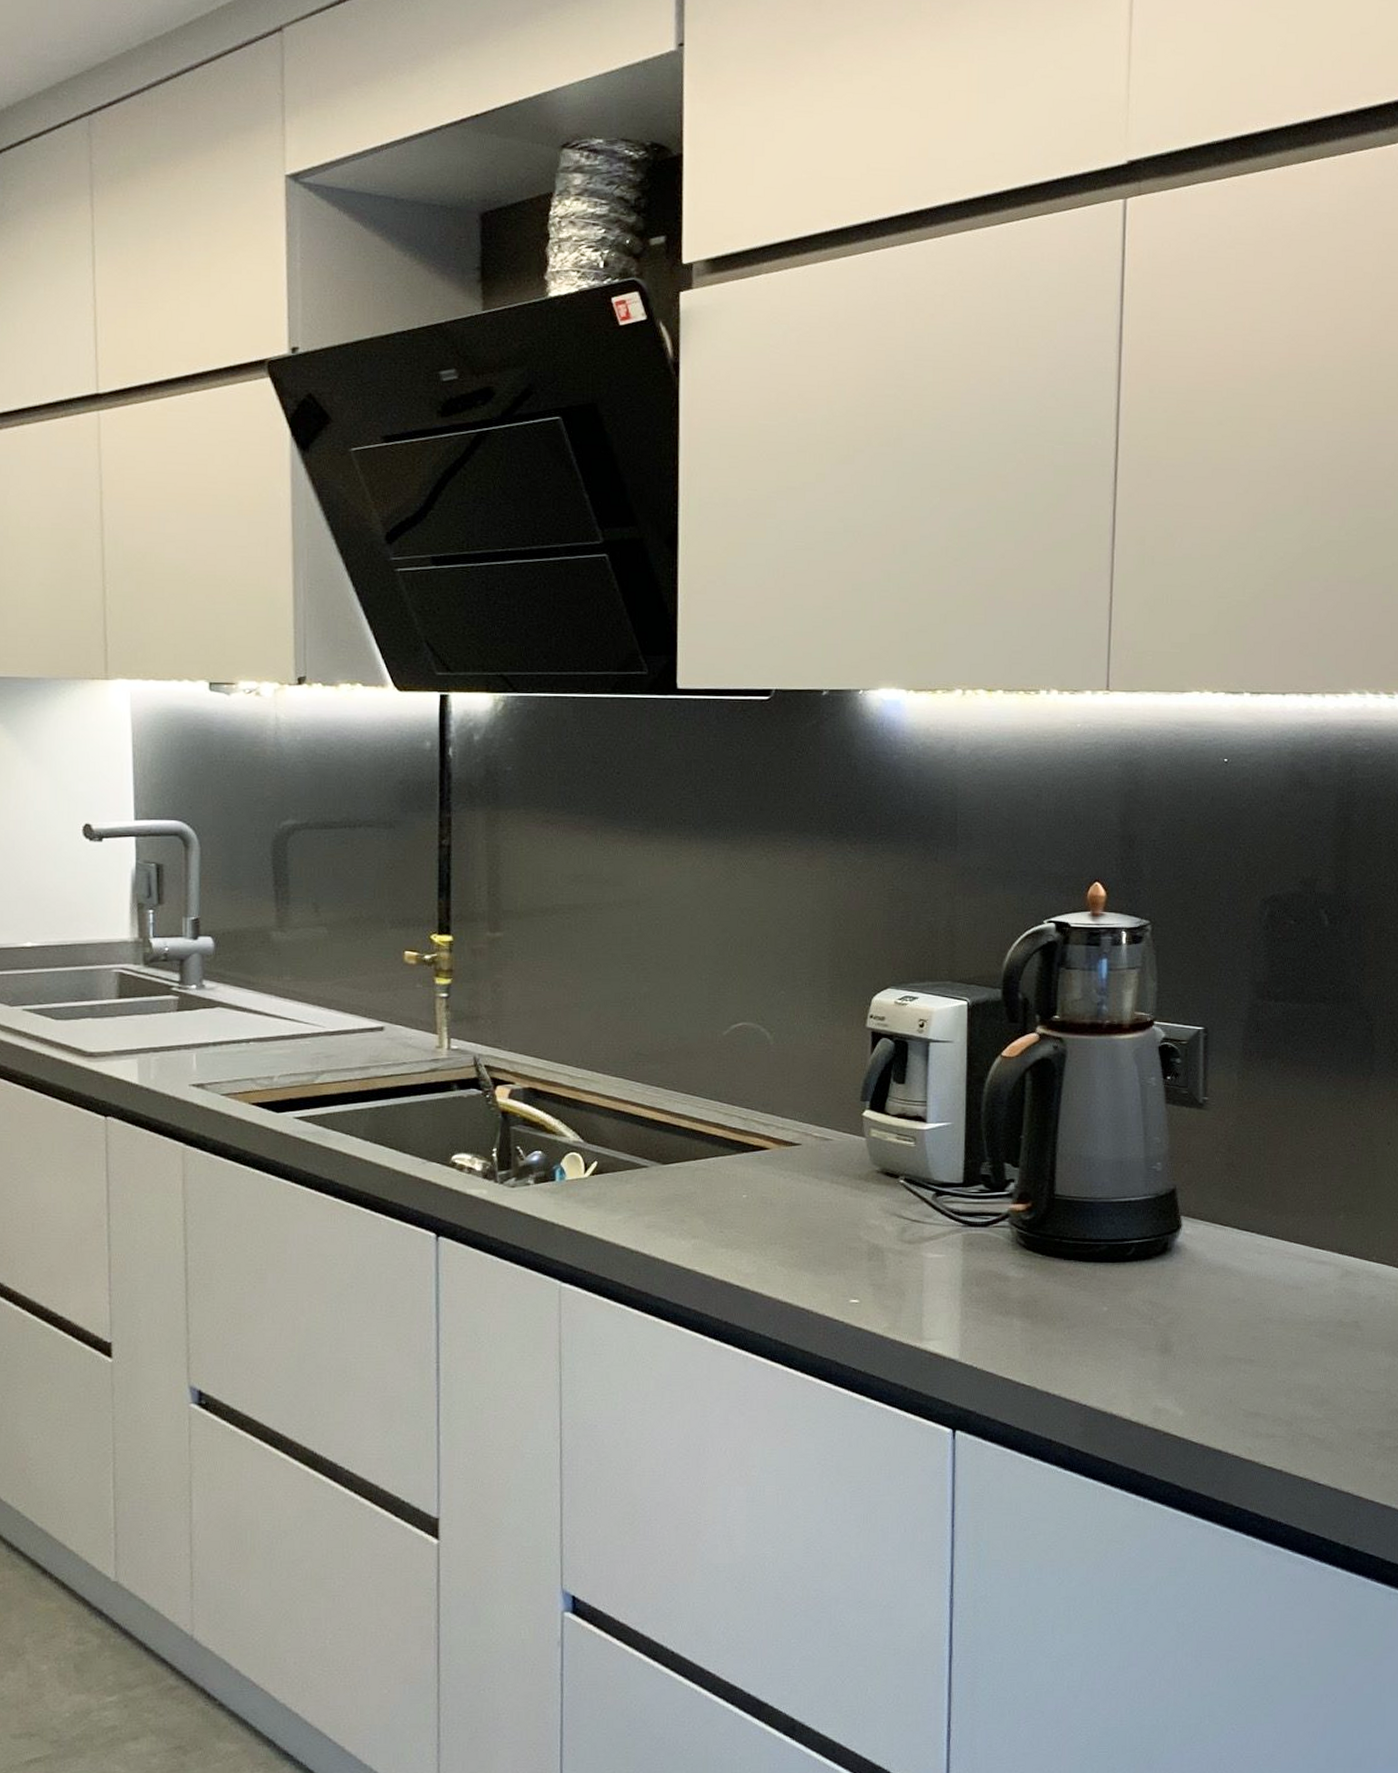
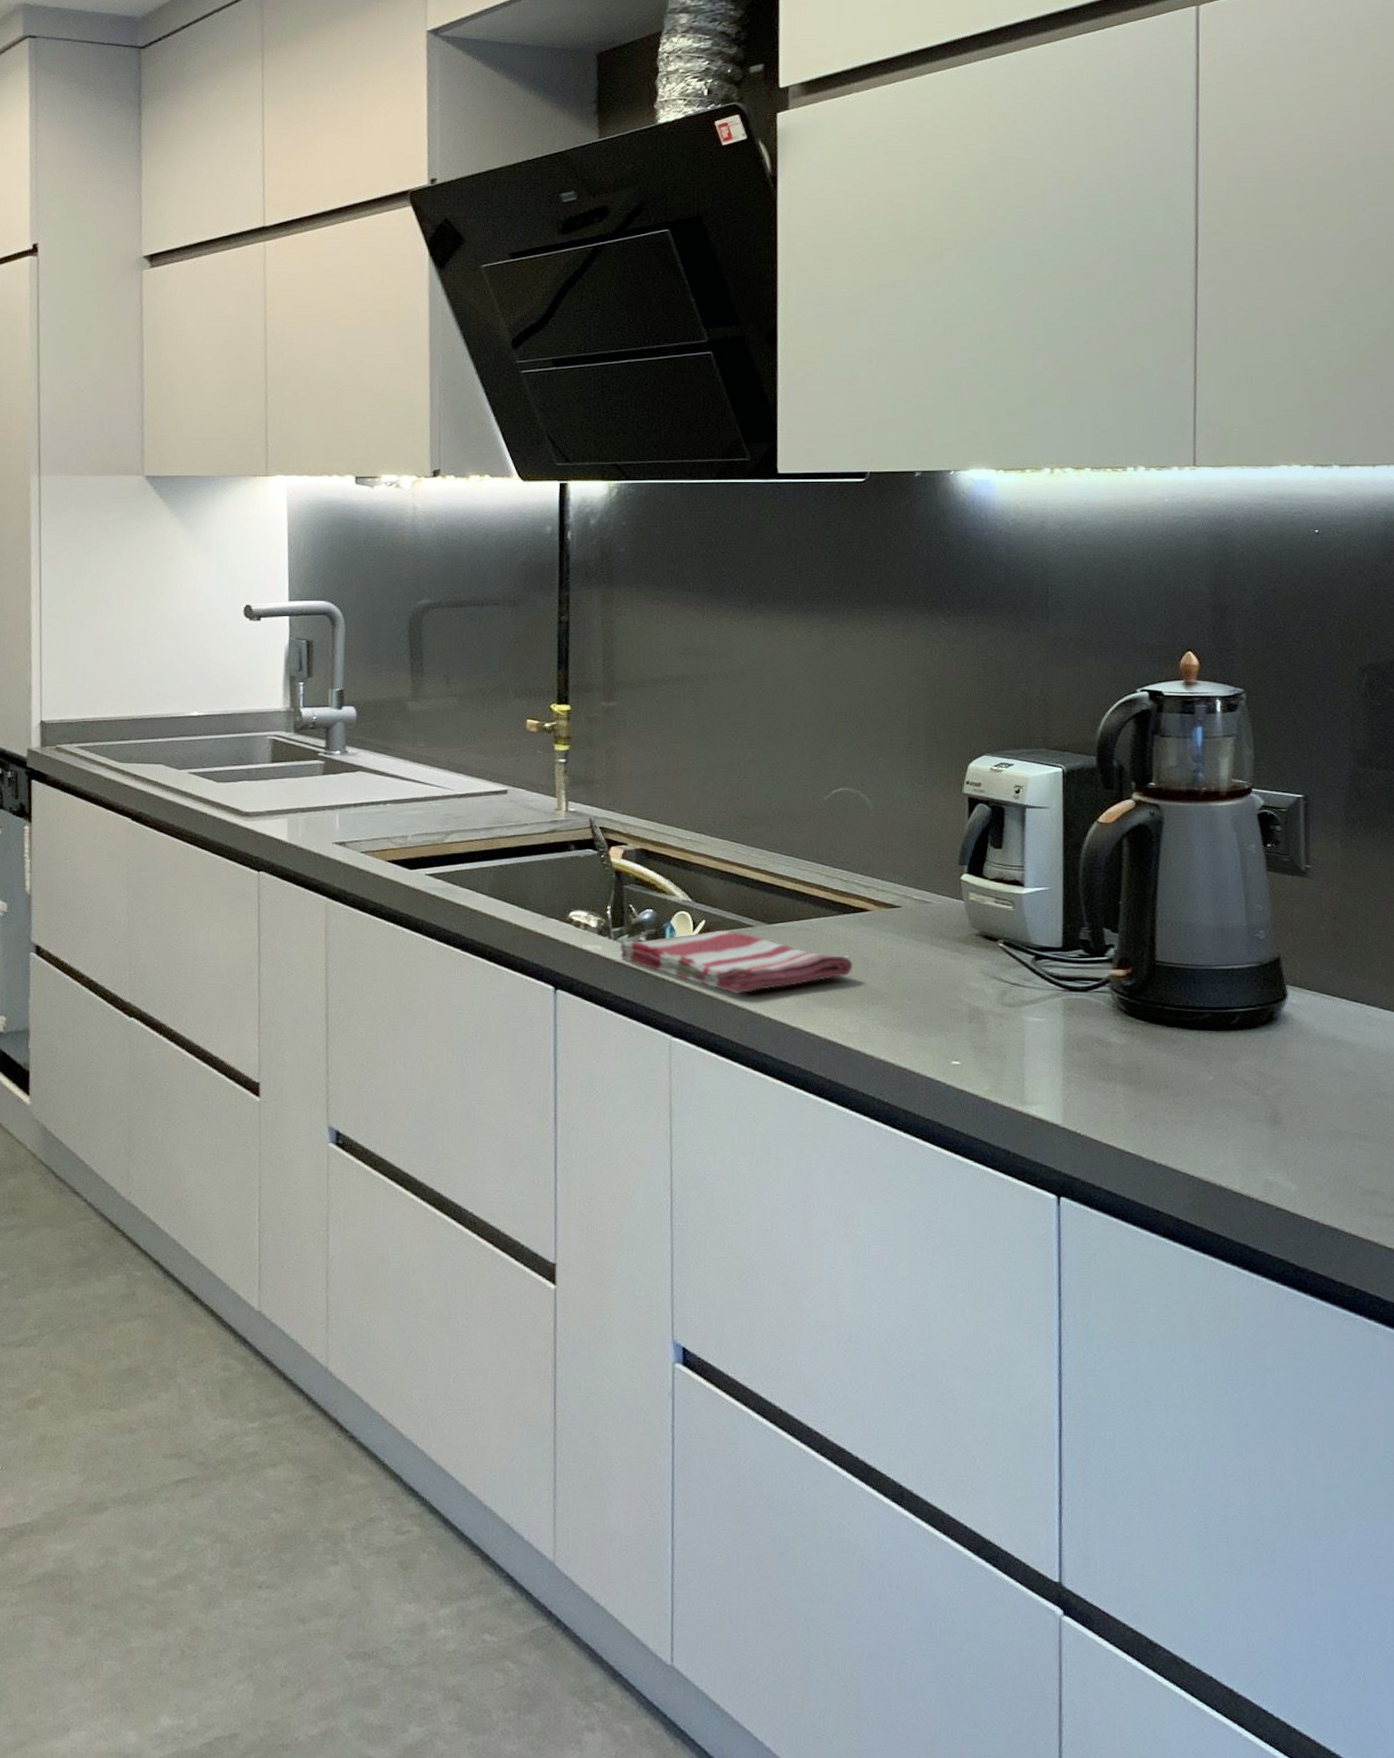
dish towel: none [506,1171,751,1237] -> present [619,930,853,994]

